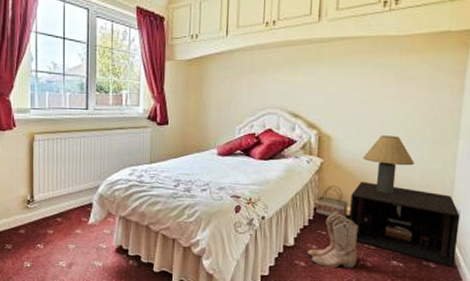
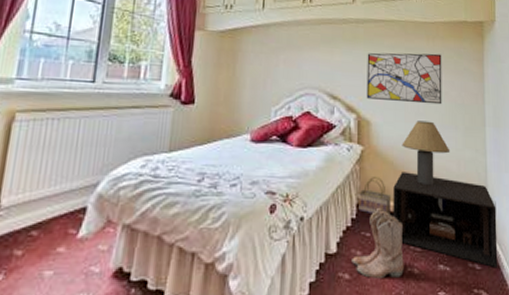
wall art: none [328,68,416,120] -> present [366,52,442,105]

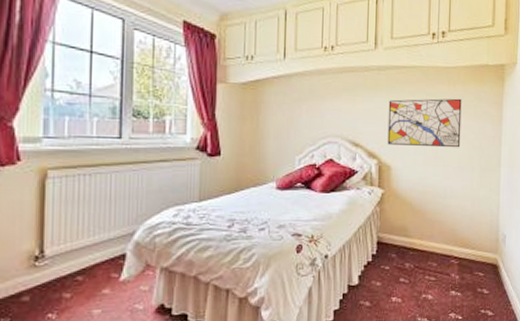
boots: present [352,208,404,278] -> none [372,245,419,305]
basket: present [359,175,391,215] -> none [379,216,409,250]
nightstand: present [393,172,498,269] -> none [410,211,506,292]
table lamp: present [402,120,450,186] -> none [420,164,466,223]

